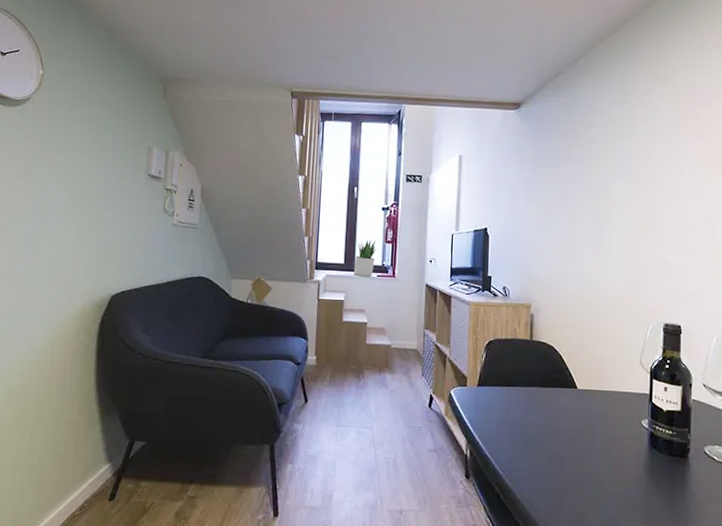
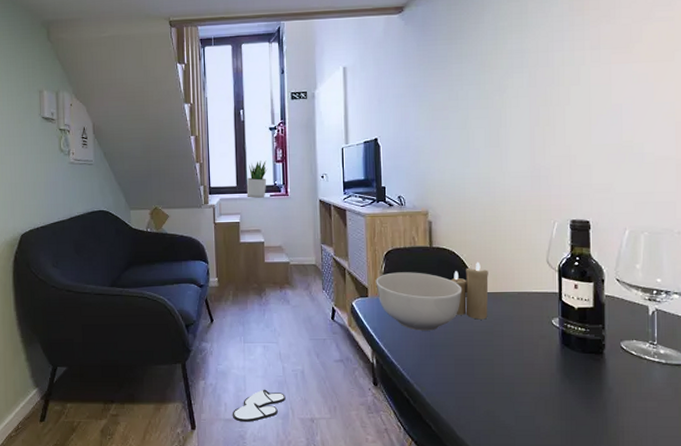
slippers: none [318,476,375,511] -> present [232,389,286,422]
bowl: none [475,363,559,425] -> present [376,272,463,331]
candle: none [548,358,585,417] -> present [450,261,489,320]

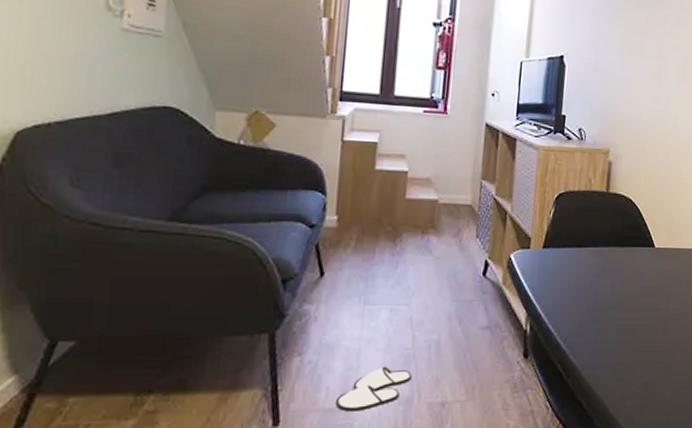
planter: present [246,160,268,198] -> none [392,64,425,113]
bowl: present [376,272,463,331] -> none [540,220,635,291]
candle: present [450,261,489,320] -> none [623,212,664,279]

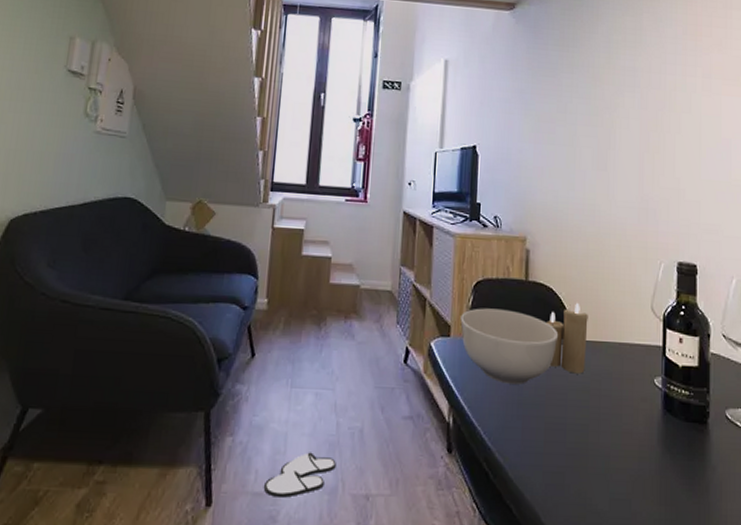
bowl: none [540,220,635,291] -> present [460,308,559,385]
candle: none [623,212,664,279] -> present [545,302,588,374]

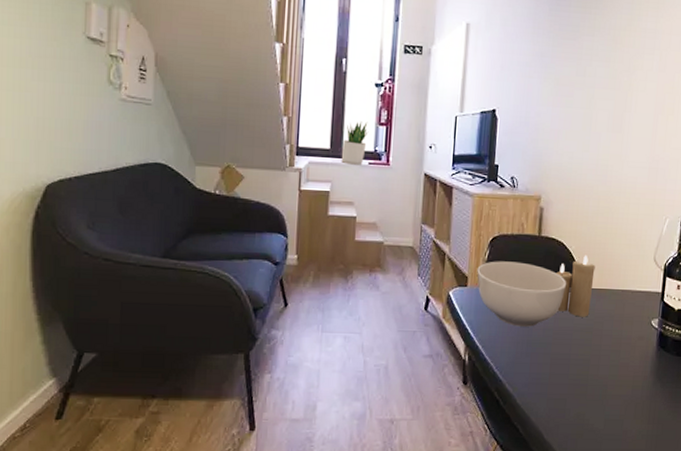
slippers: present [263,452,336,498] -> none [300,386,364,423]
planter: none [316,156,346,202] -> present [341,121,369,165]

